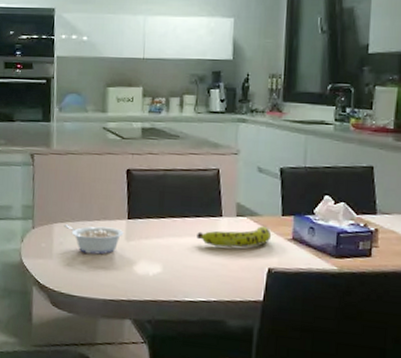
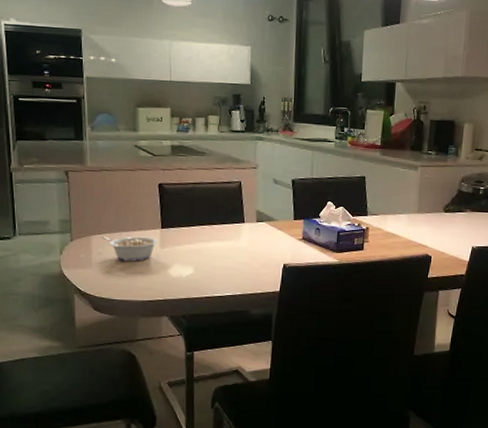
fruit: present [196,226,272,248] -> none [223,229,286,249]

